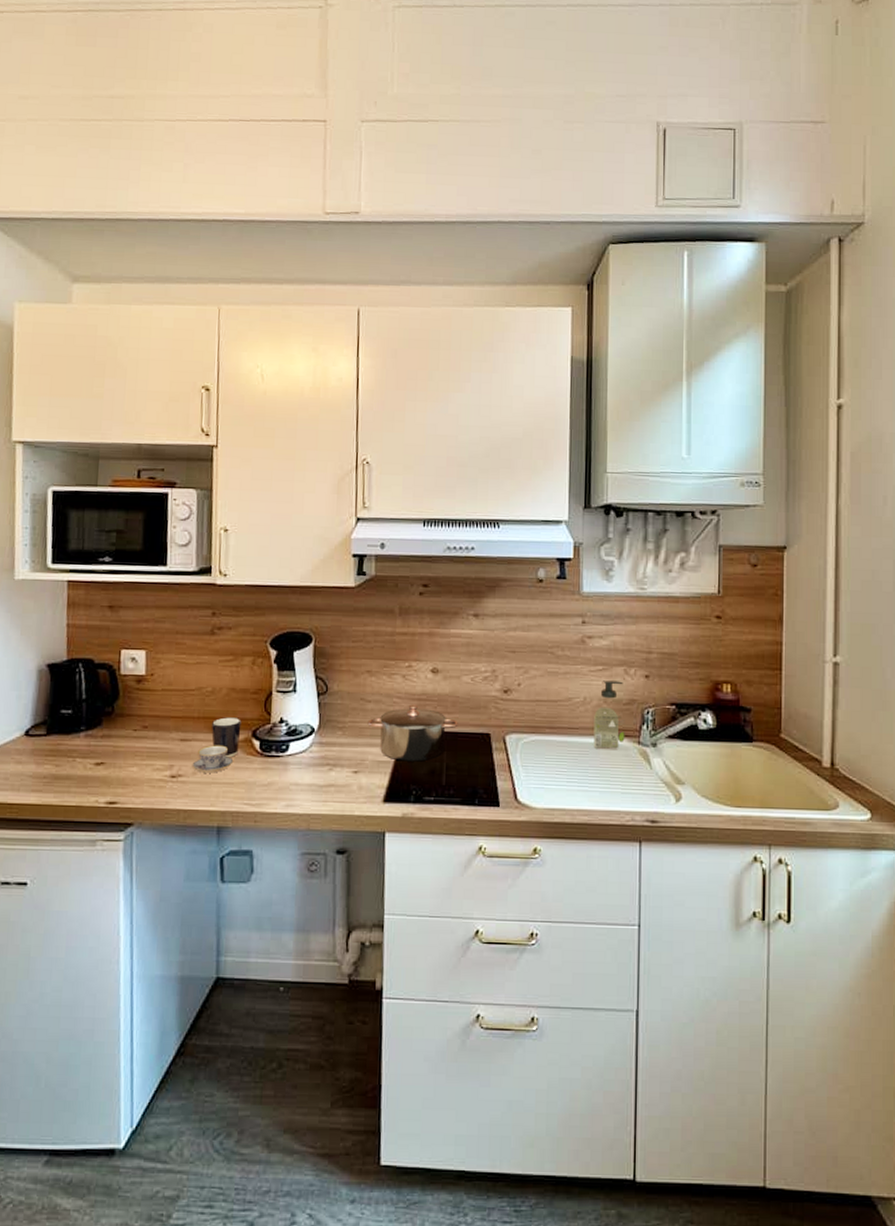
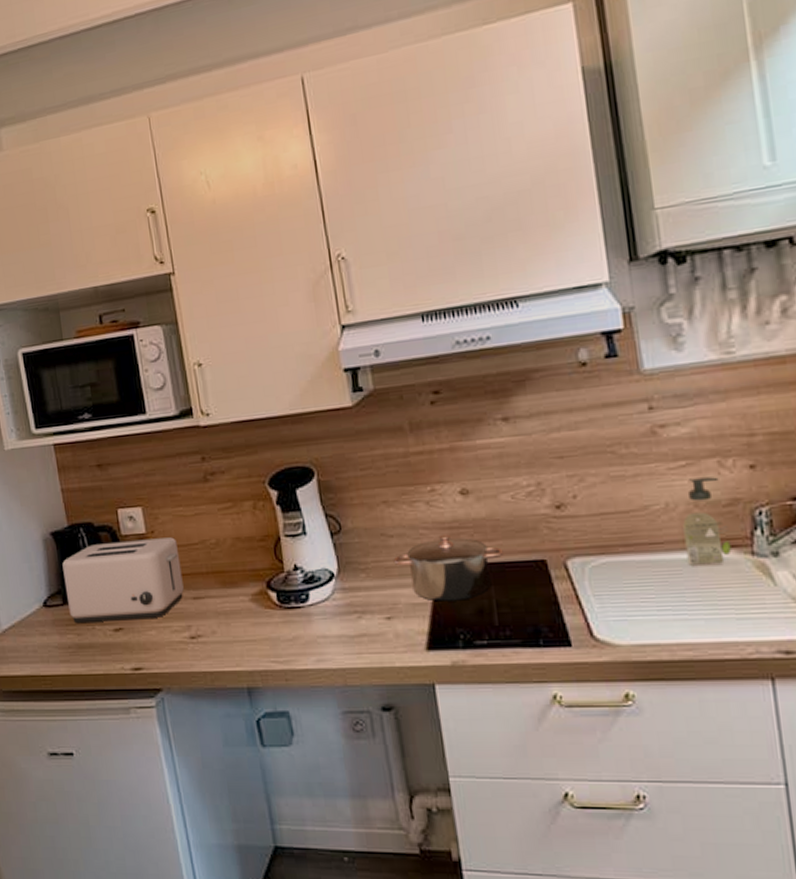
toaster: none [51,680,175,756] -> present [62,537,184,623]
teacup: present [192,745,234,773] -> none [209,600,252,631]
mug: present [211,717,242,758] -> none [221,569,256,614]

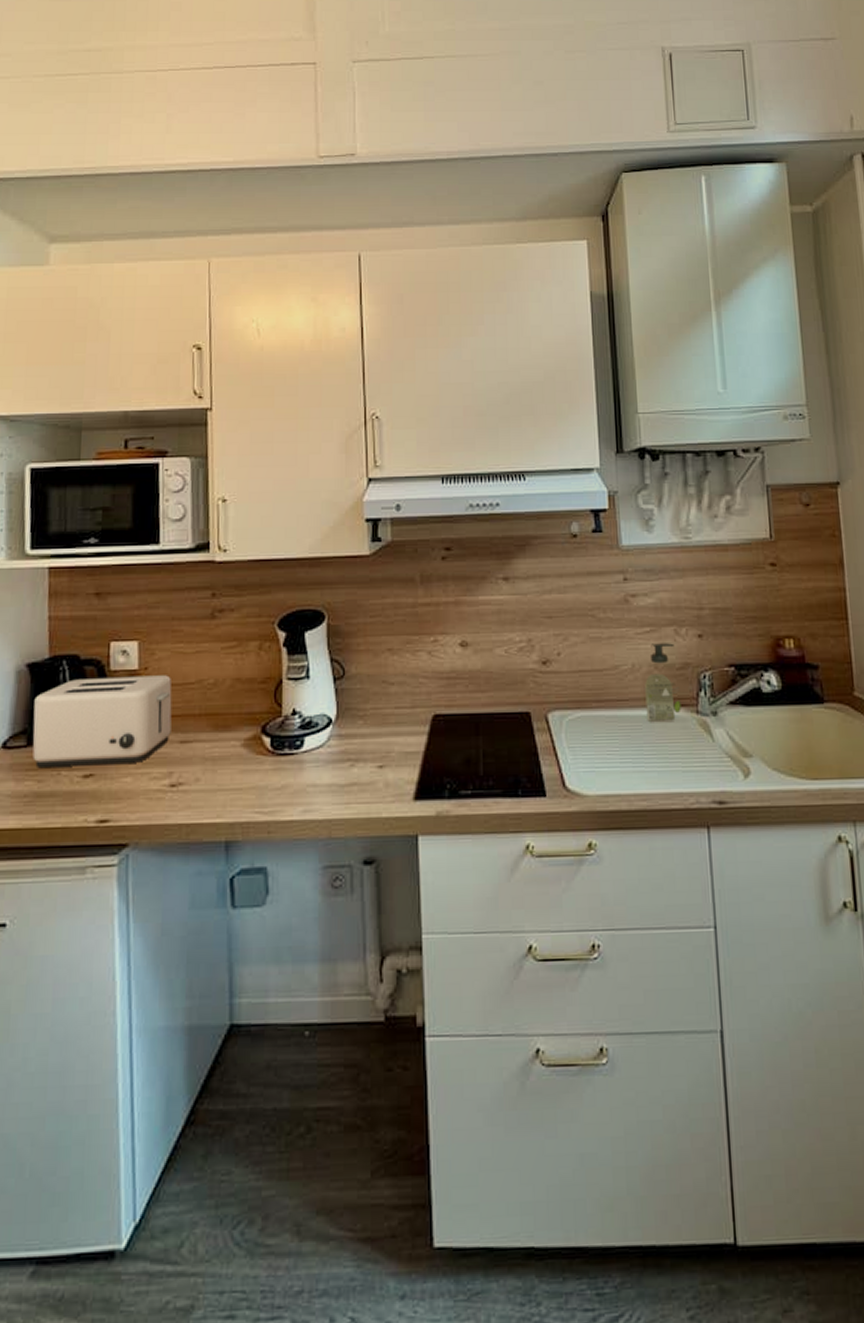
cooking pot: present [393,534,504,602] -> none [391,684,494,751]

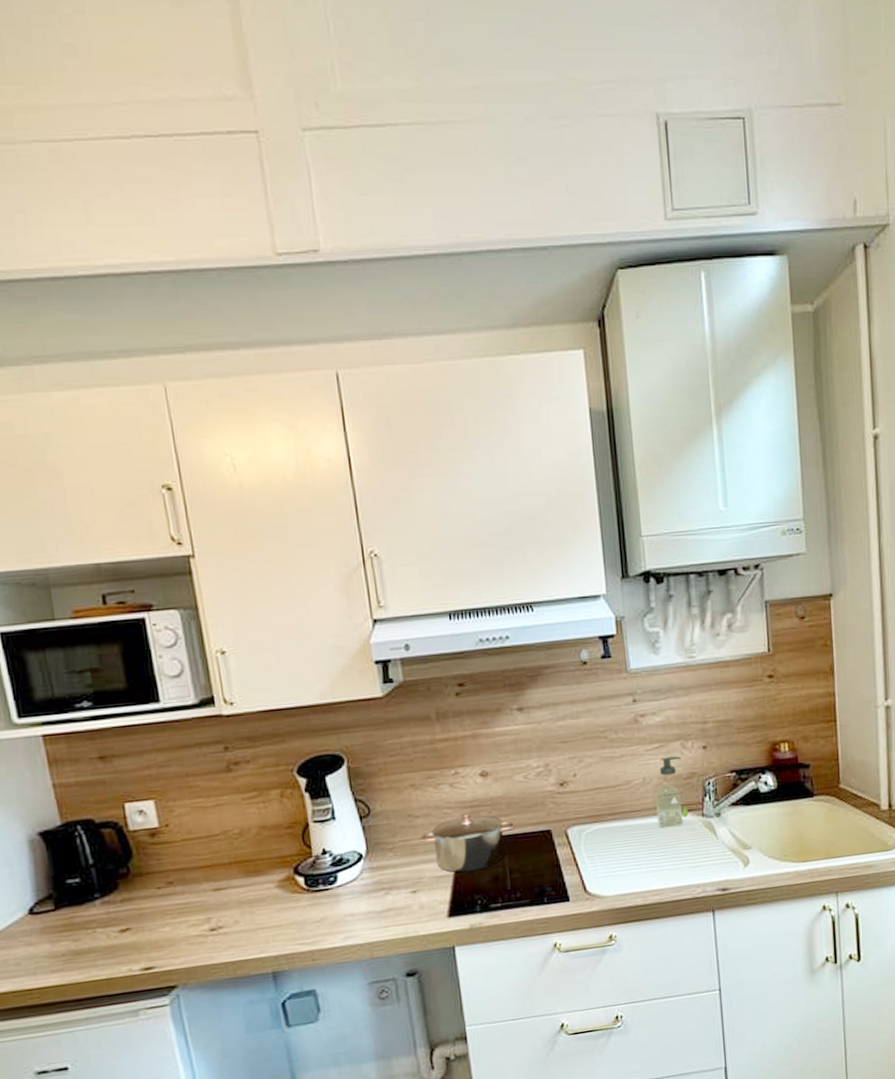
toaster: present [32,675,172,767] -> none [54,830,203,928]
cooking pot: none [391,684,494,751] -> present [419,812,517,873]

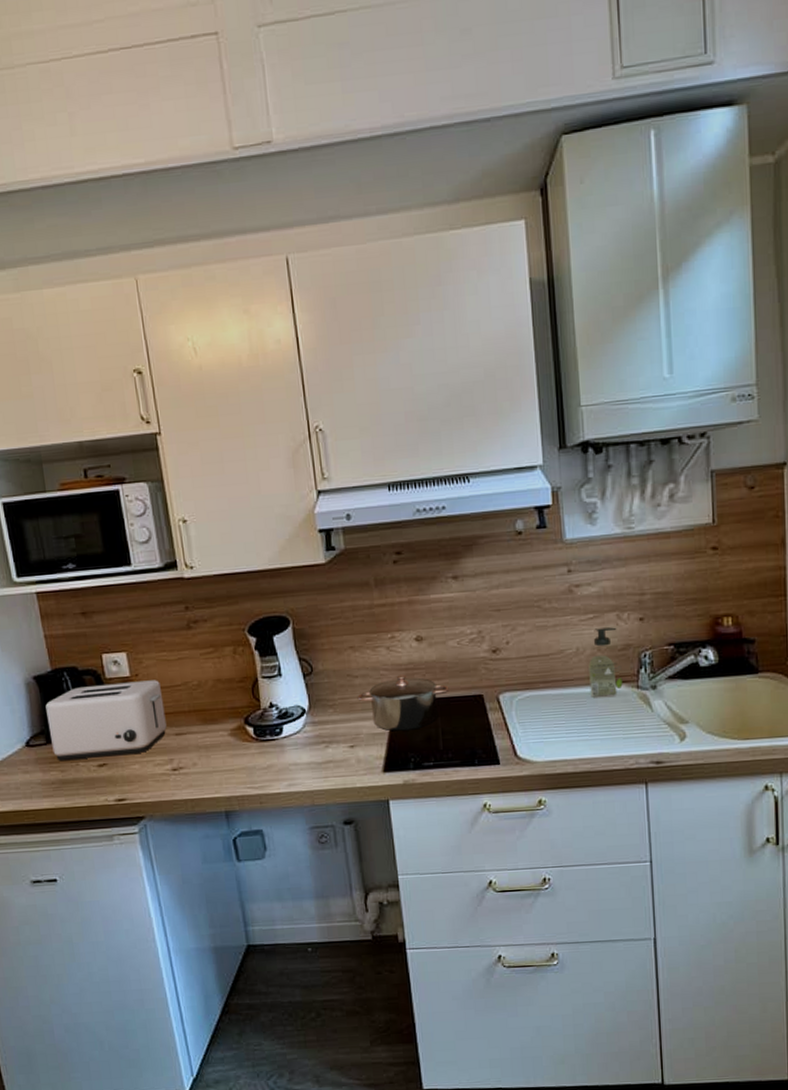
toaster: none [54,830,203,928] -> present [45,680,167,760]

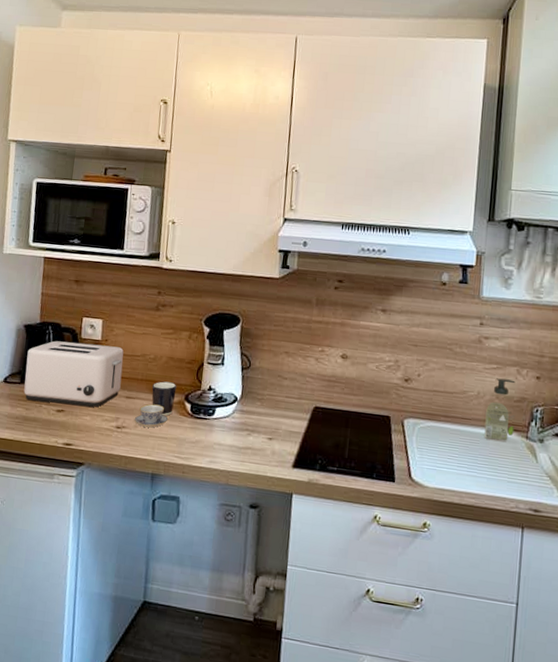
teacup: none [190,735,231,763] -> present [134,404,168,428]
mug: none [202,707,234,747] -> present [151,381,177,417]
cooking pot: present [357,674,449,732] -> none [283,384,363,435]

